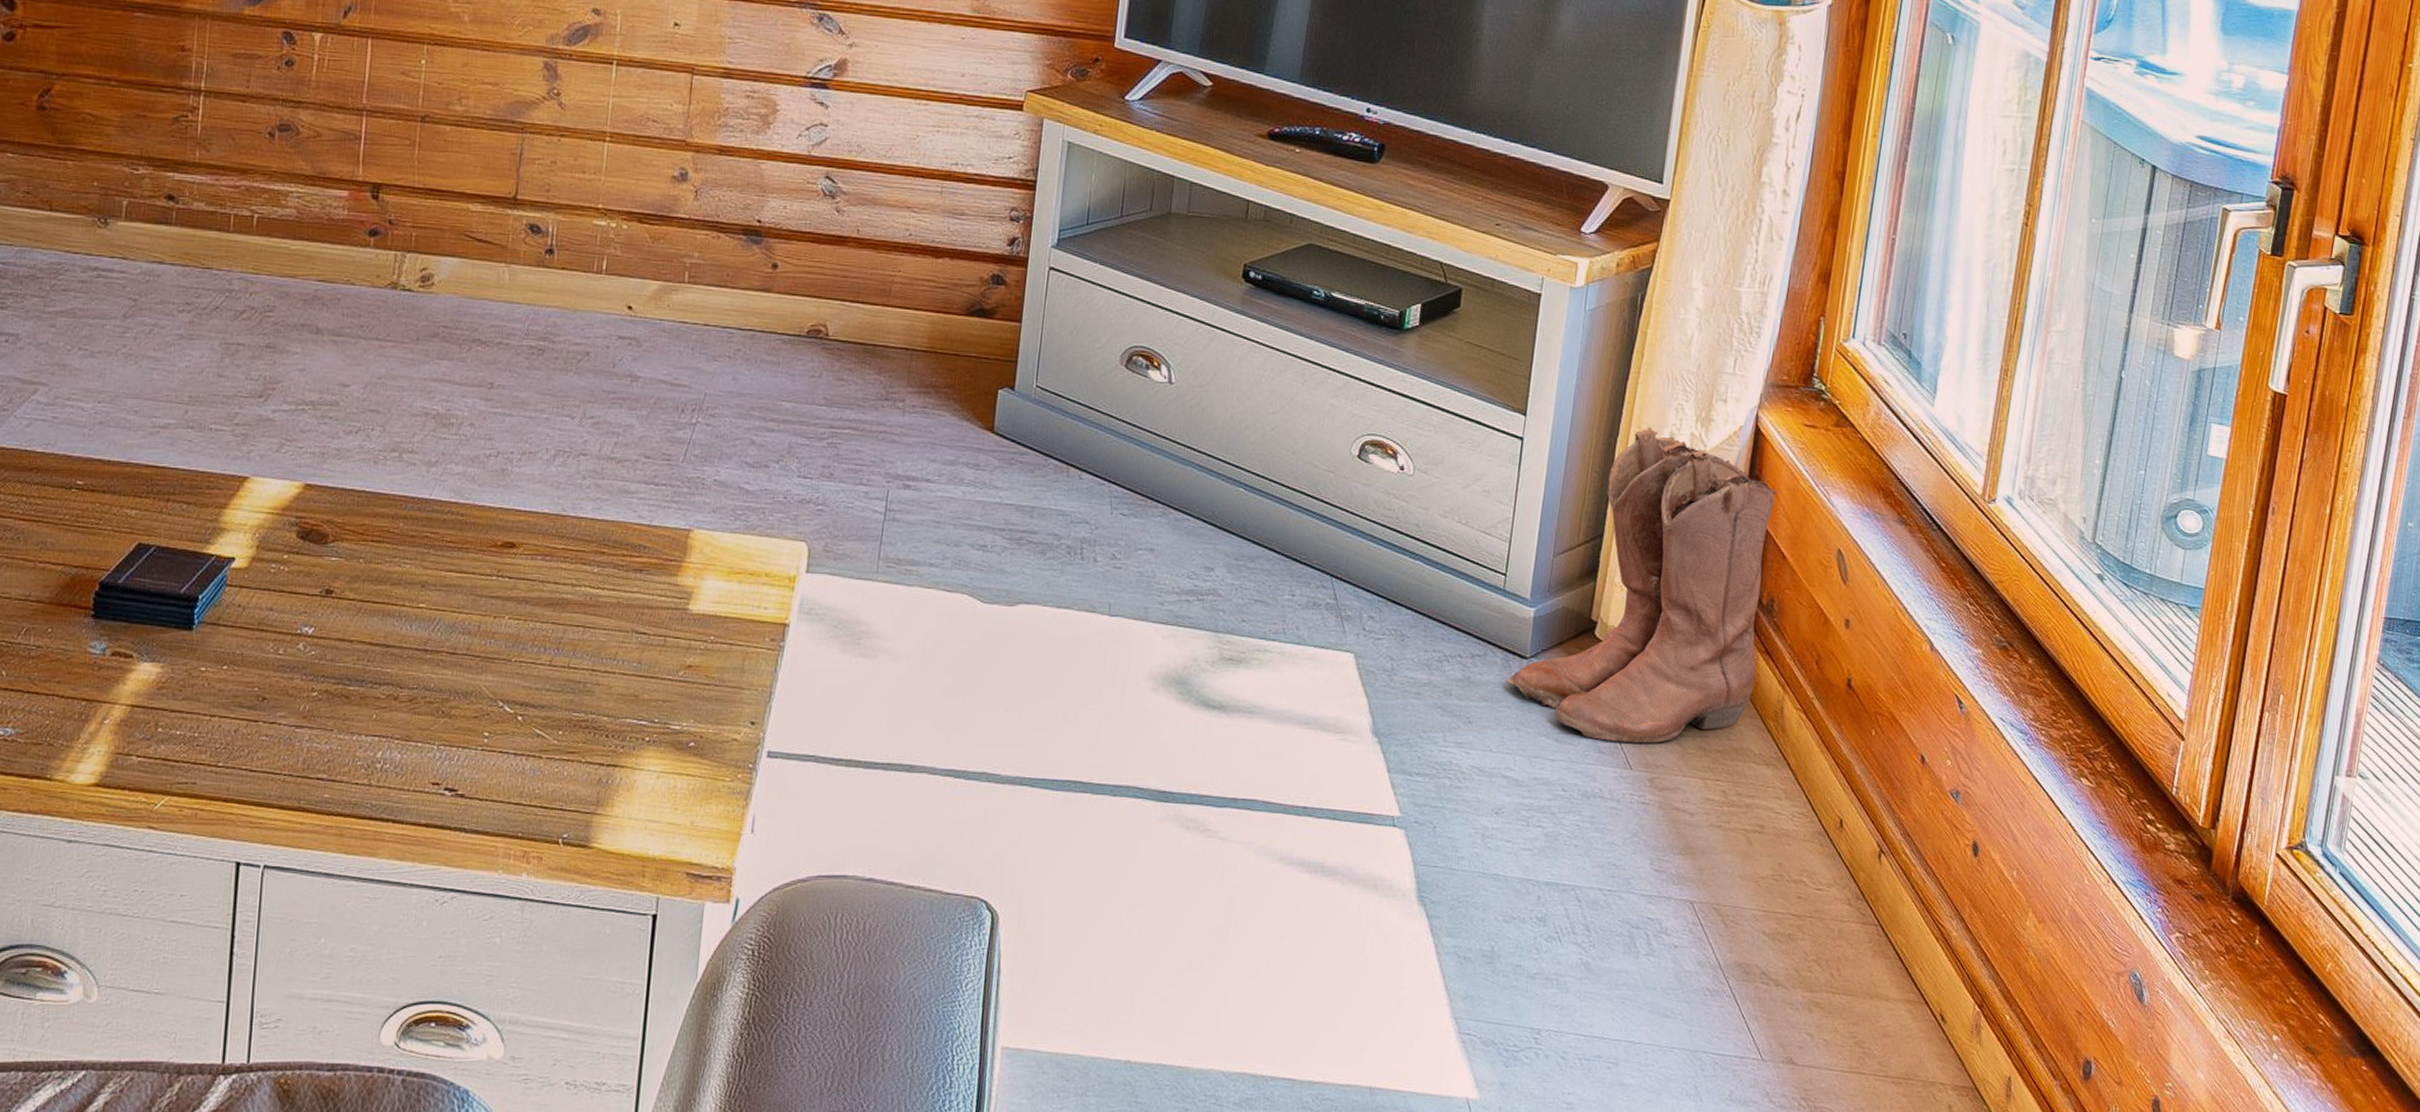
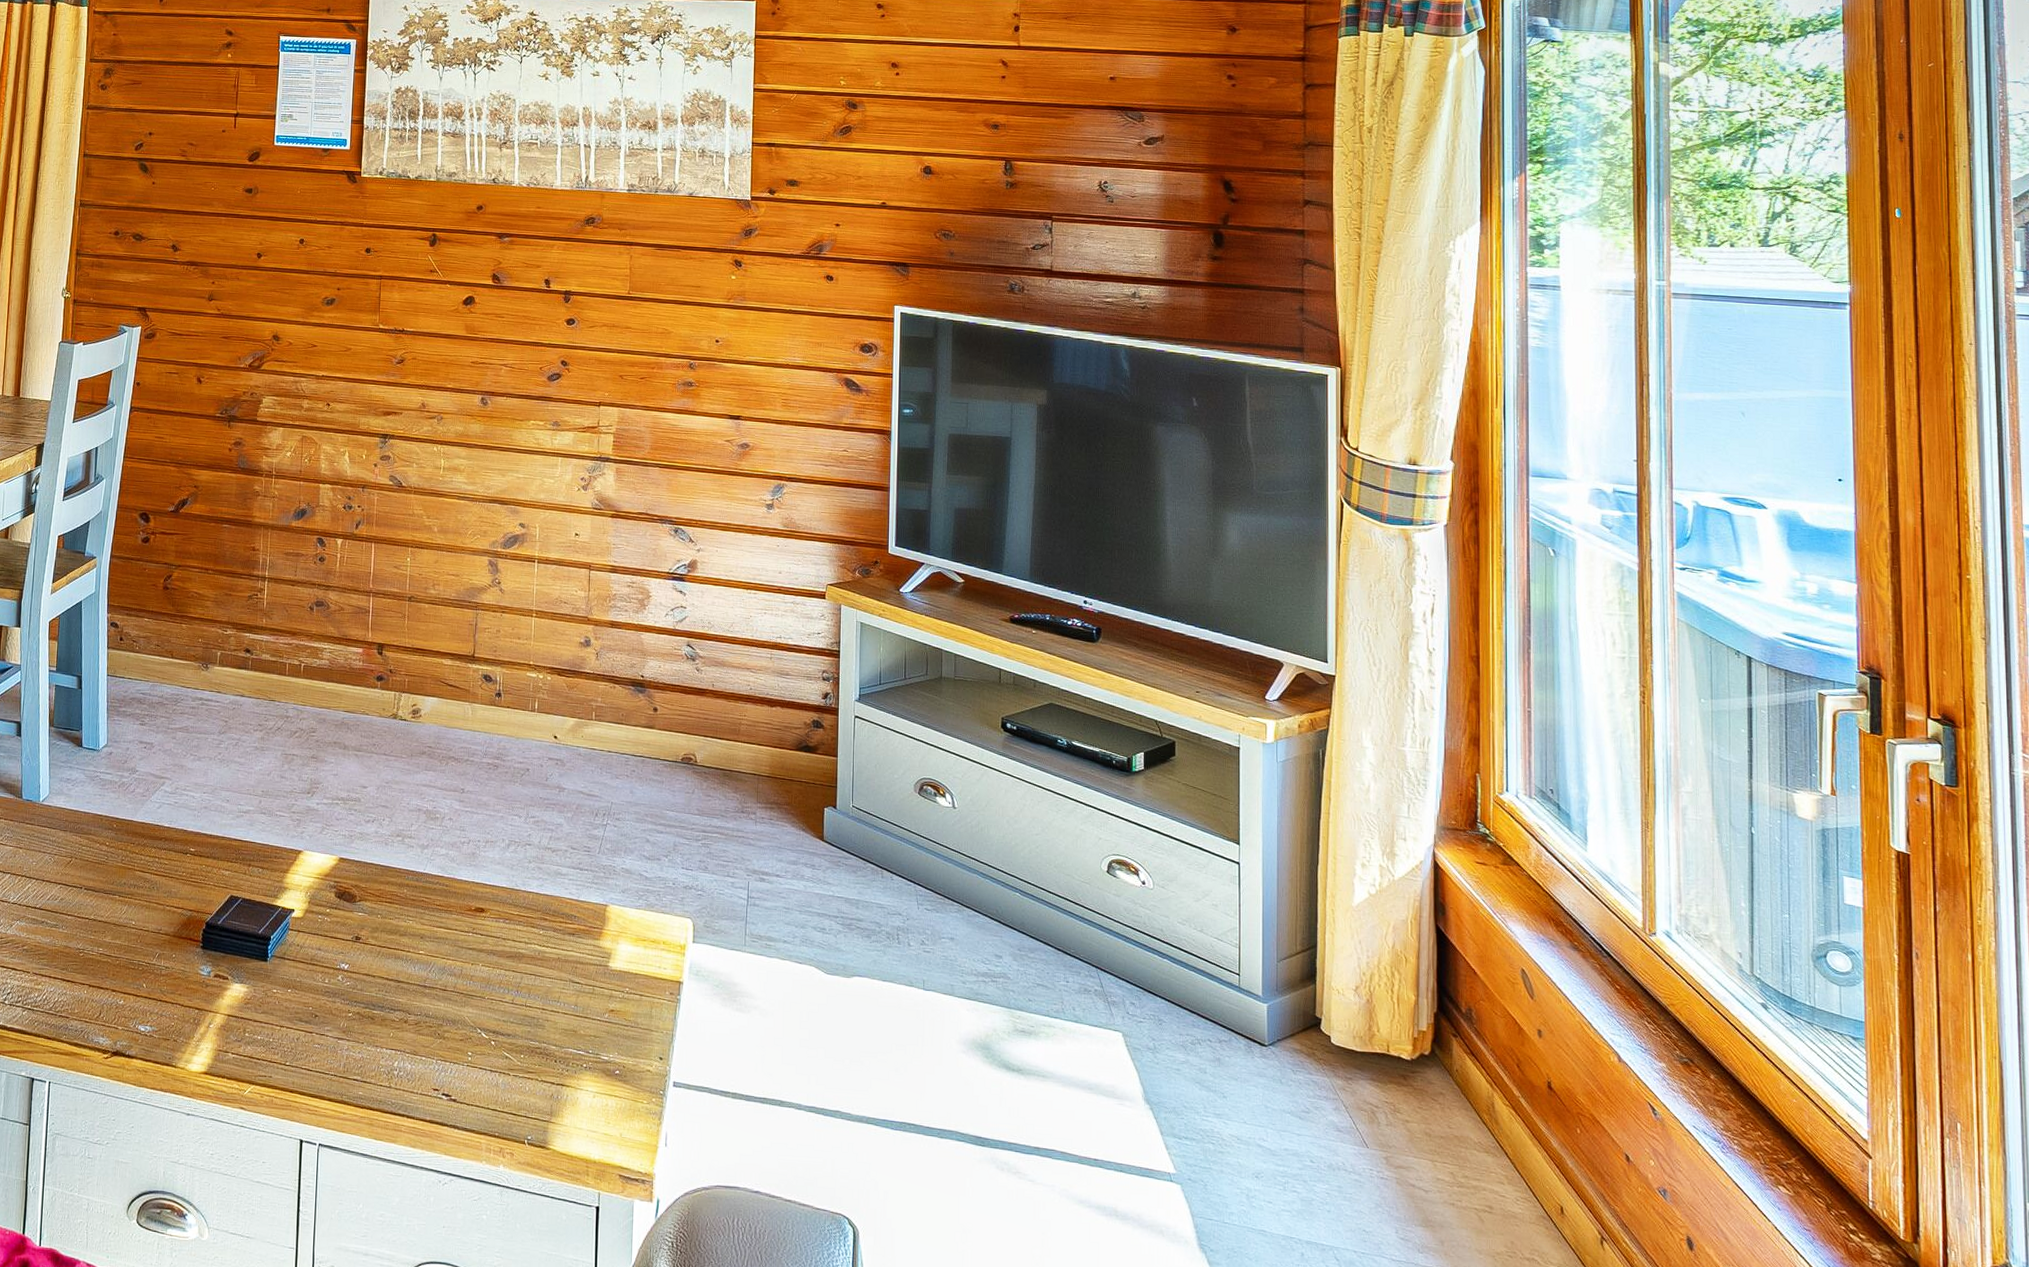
boots: present [1506,426,1778,743] -> none [1251,858,1465,1126]

